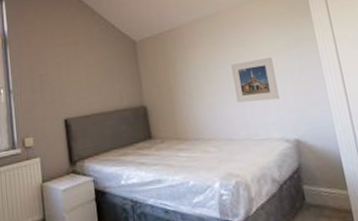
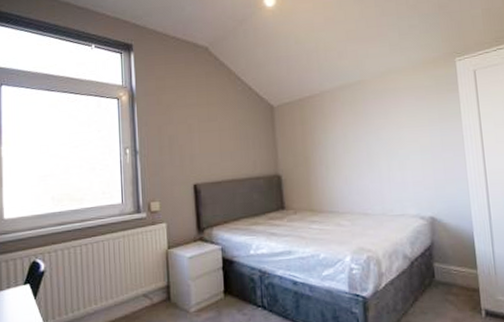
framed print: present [230,56,280,103] -> none [371,131,418,177]

